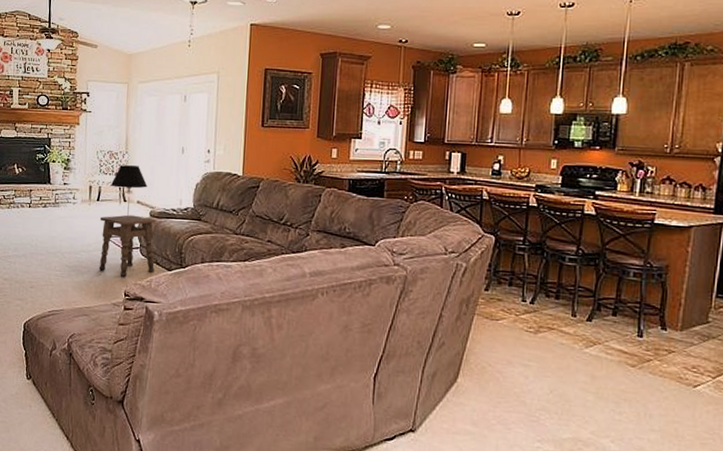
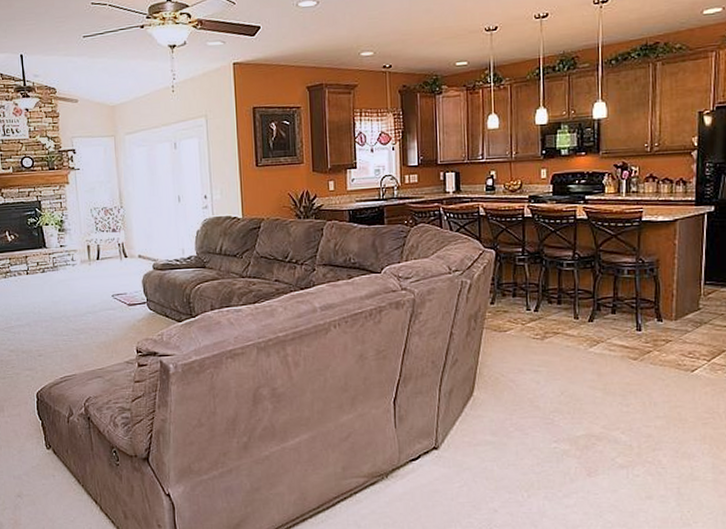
side table: present [98,214,156,278] -> none [103,270,164,334]
table lamp: present [110,165,148,218] -> none [108,220,147,274]

